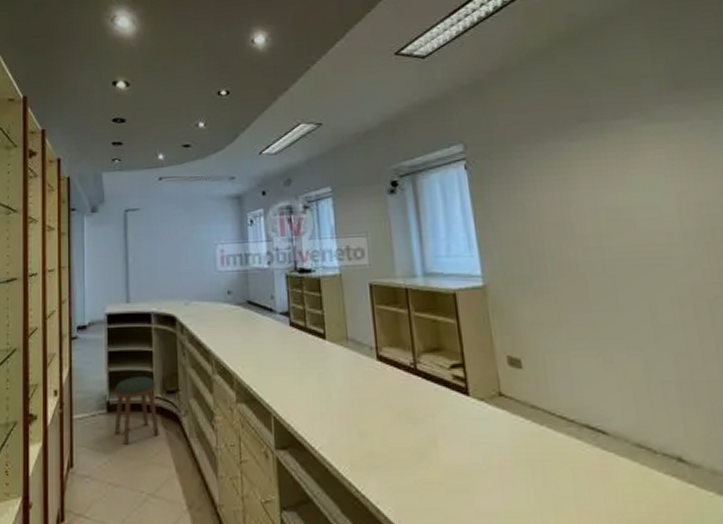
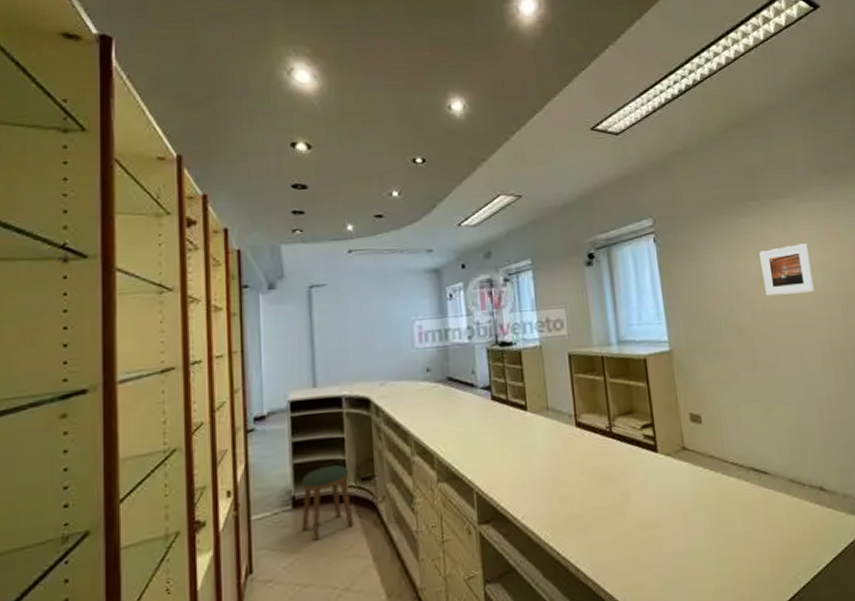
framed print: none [594,170,669,230] -> present [759,243,815,296]

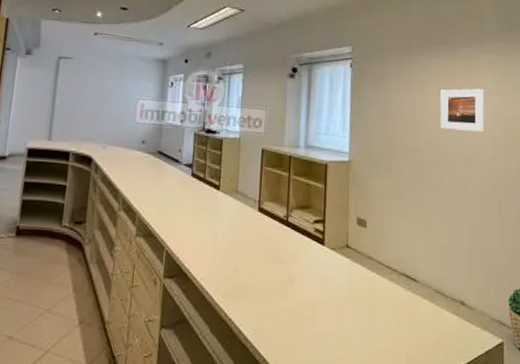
stool: present [301,464,354,542] -> none [20,206,65,267]

